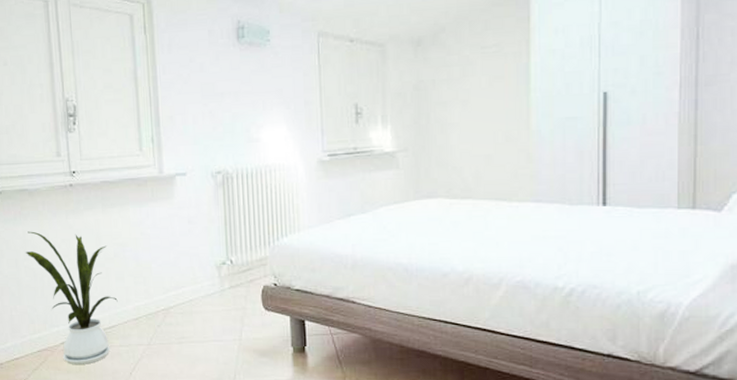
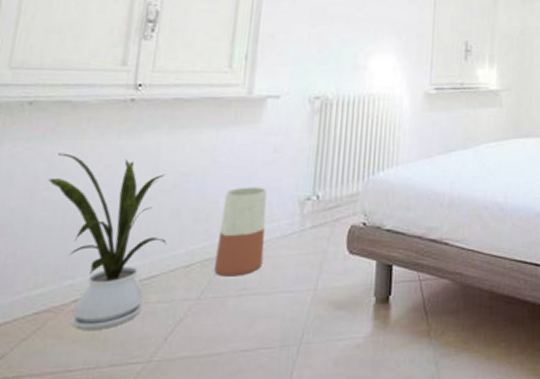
vase: none [155,254,194,328] -> present [214,187,267,277]

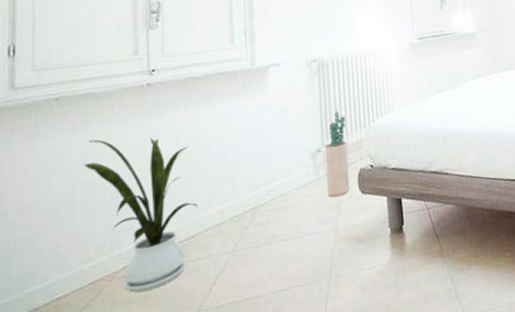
vase: present [214,187,267,277] -> none [243,146,286,229]
vase: none [311,155,344,253] -> present [324,109,350,197]

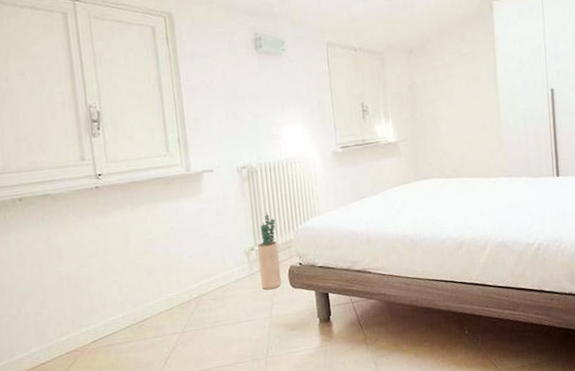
house plant: present [84,137,198,293] -> none [50,234,150,362]

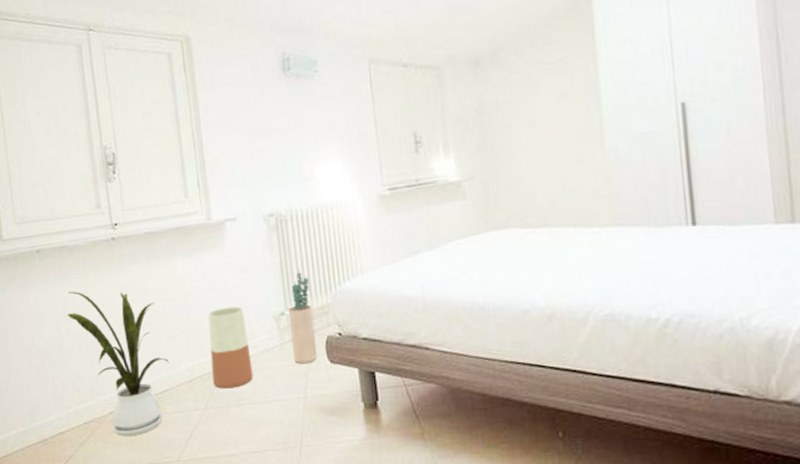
house plant: none [50,234,150,362] -> present [67,291,169,437]
vase: none [186,244,226,315] -> present [207,306,253,389]

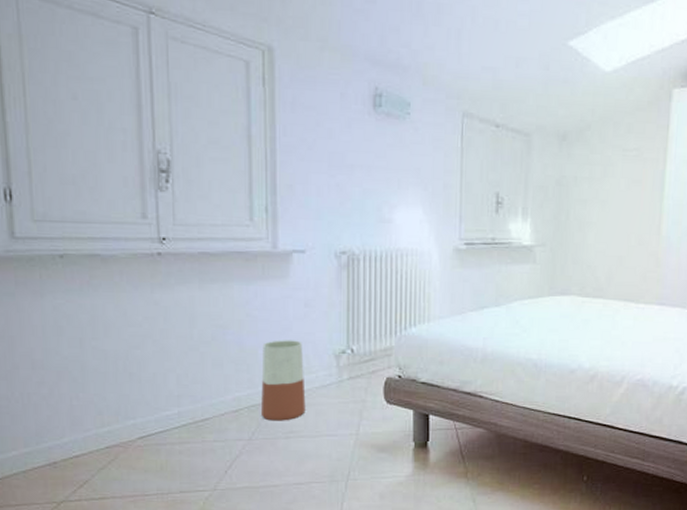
house plant: present [67,291,169,437] -> none [94,305,214,464]
vase: present [288,270,317,364] -> none [349,311,375,402]

